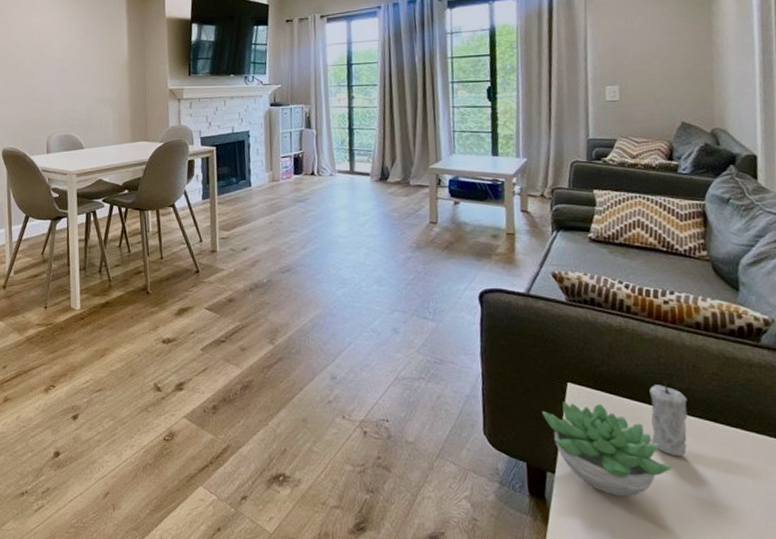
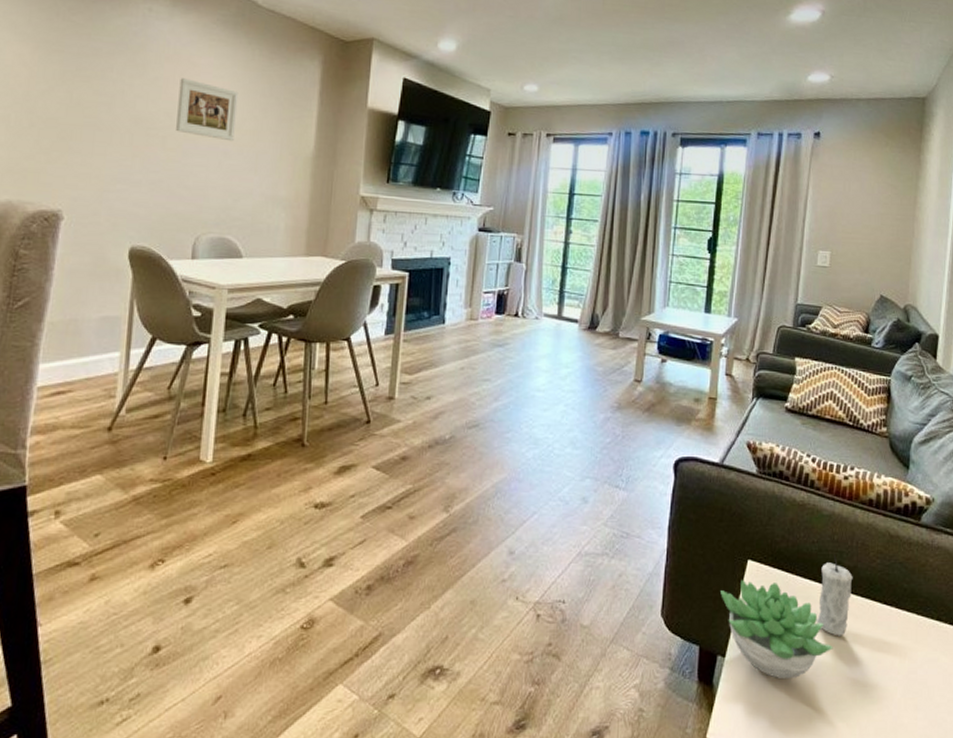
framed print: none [23,16,67,60] -> present [176,78,239,142]

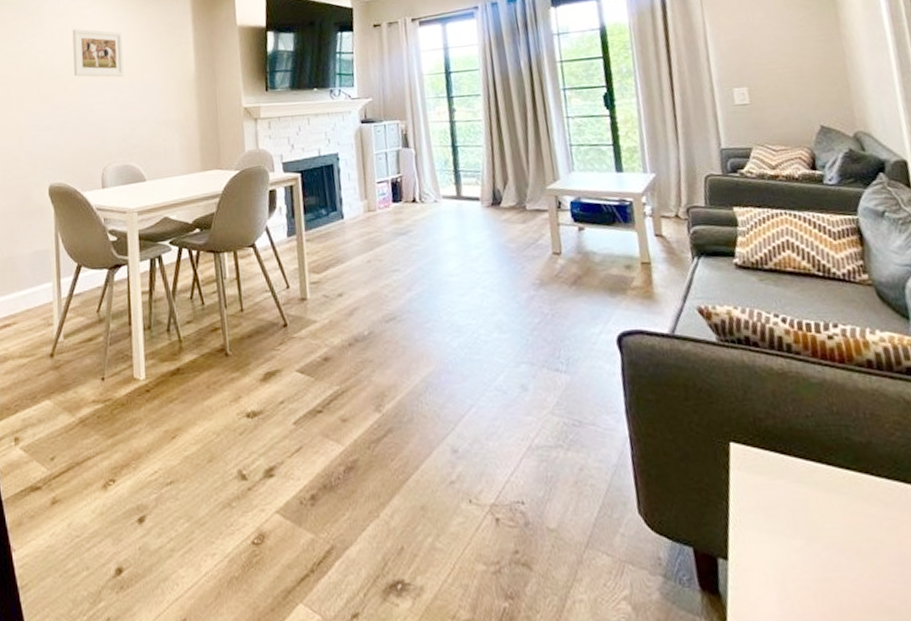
succulent plant: present [720,580,833,680] -> none [704,466,865,586]
candle: present [815,555,853,636] -> none [825,430,878,529]

